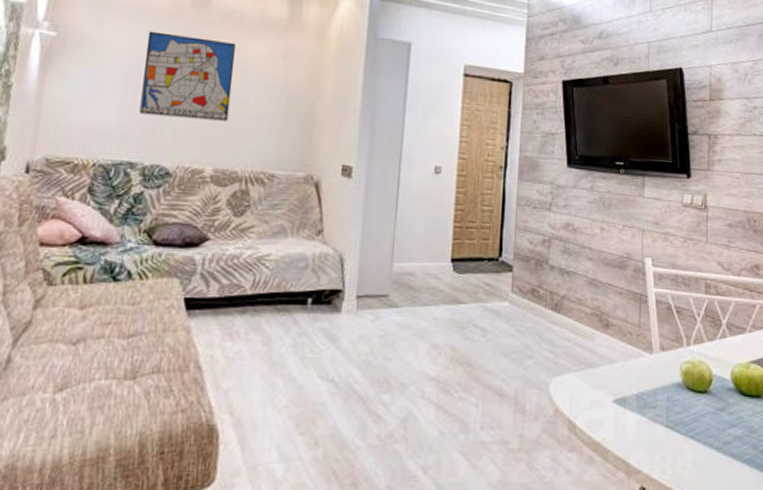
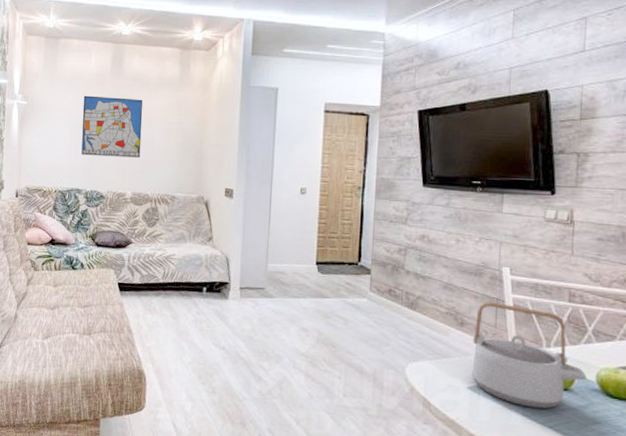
teapot: none [617,297,723,417] -> present [471,301,587,409]

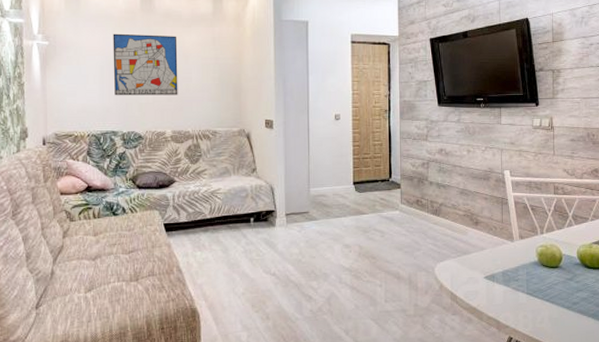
teapot: present [471,301,587,409] -> none [485,200,571,287]

